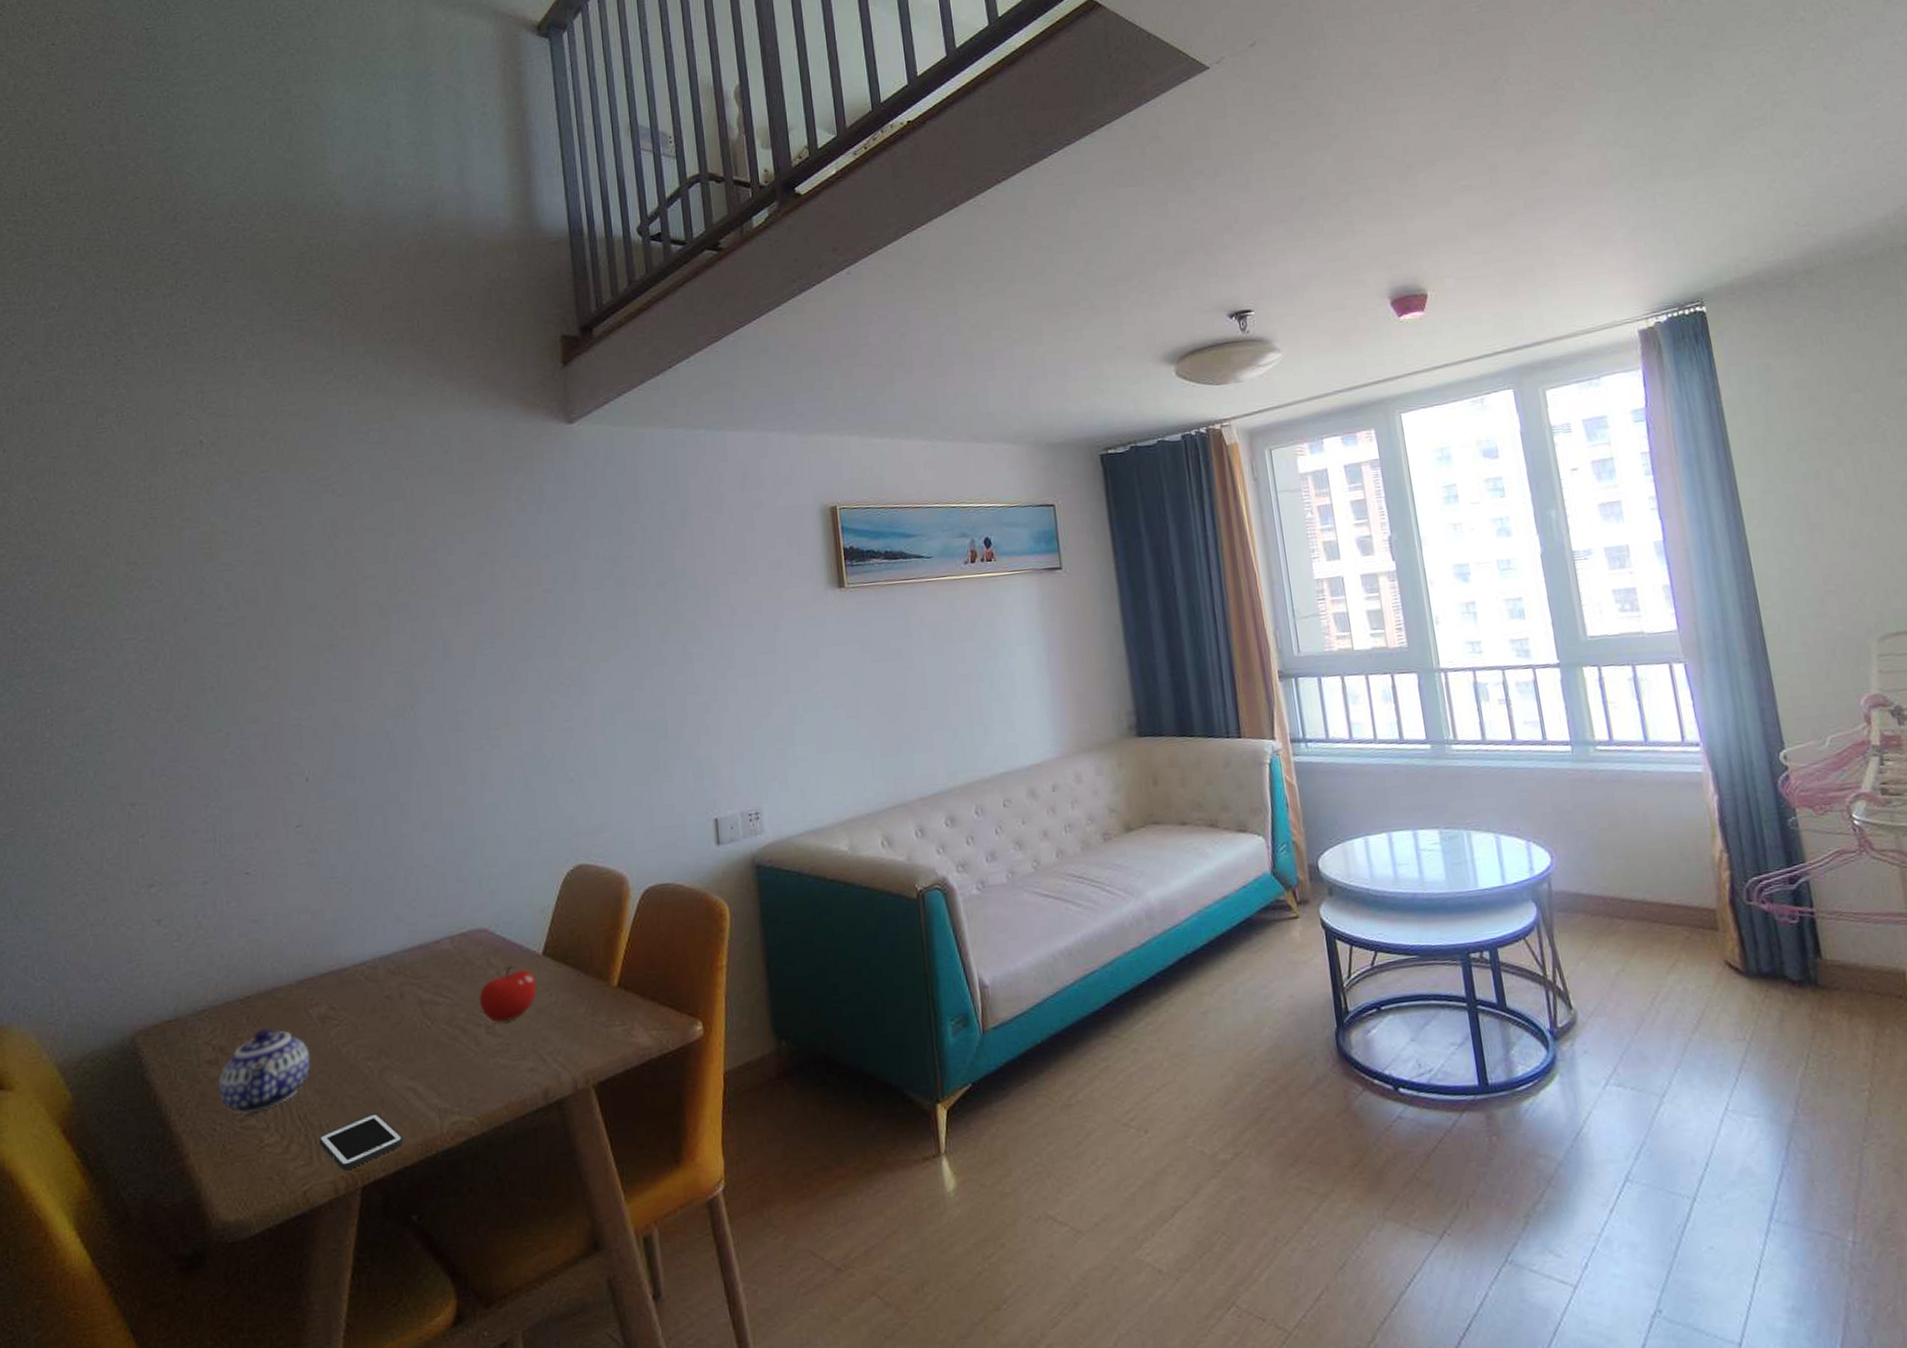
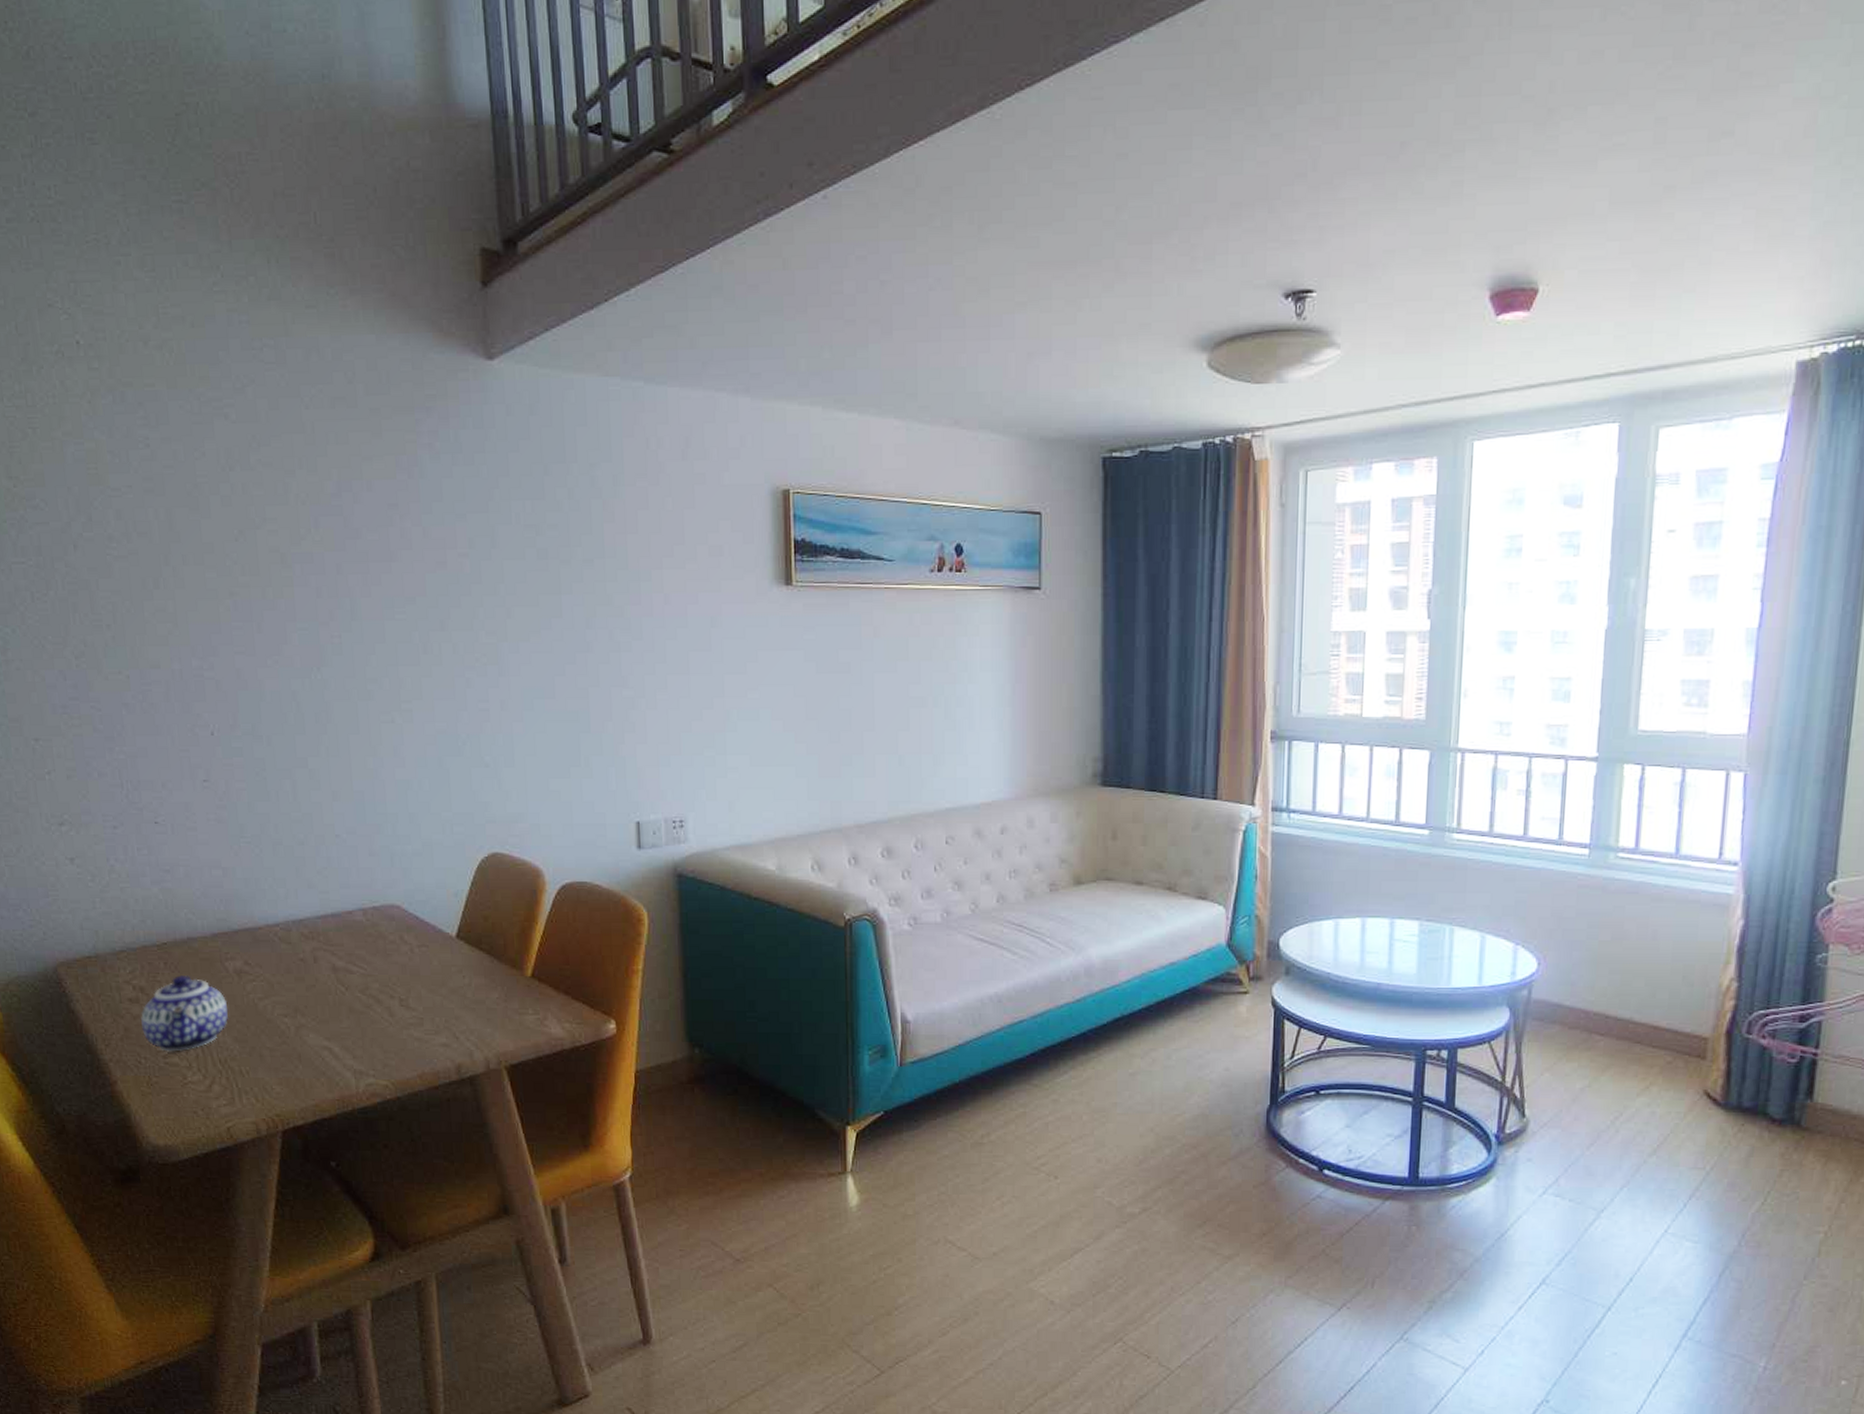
cell phone: present [318,1113,404,1171] -> none [239,1066,321,1115]
fruit: present [479,966,537,1023] -> none [392,944,450,998]

